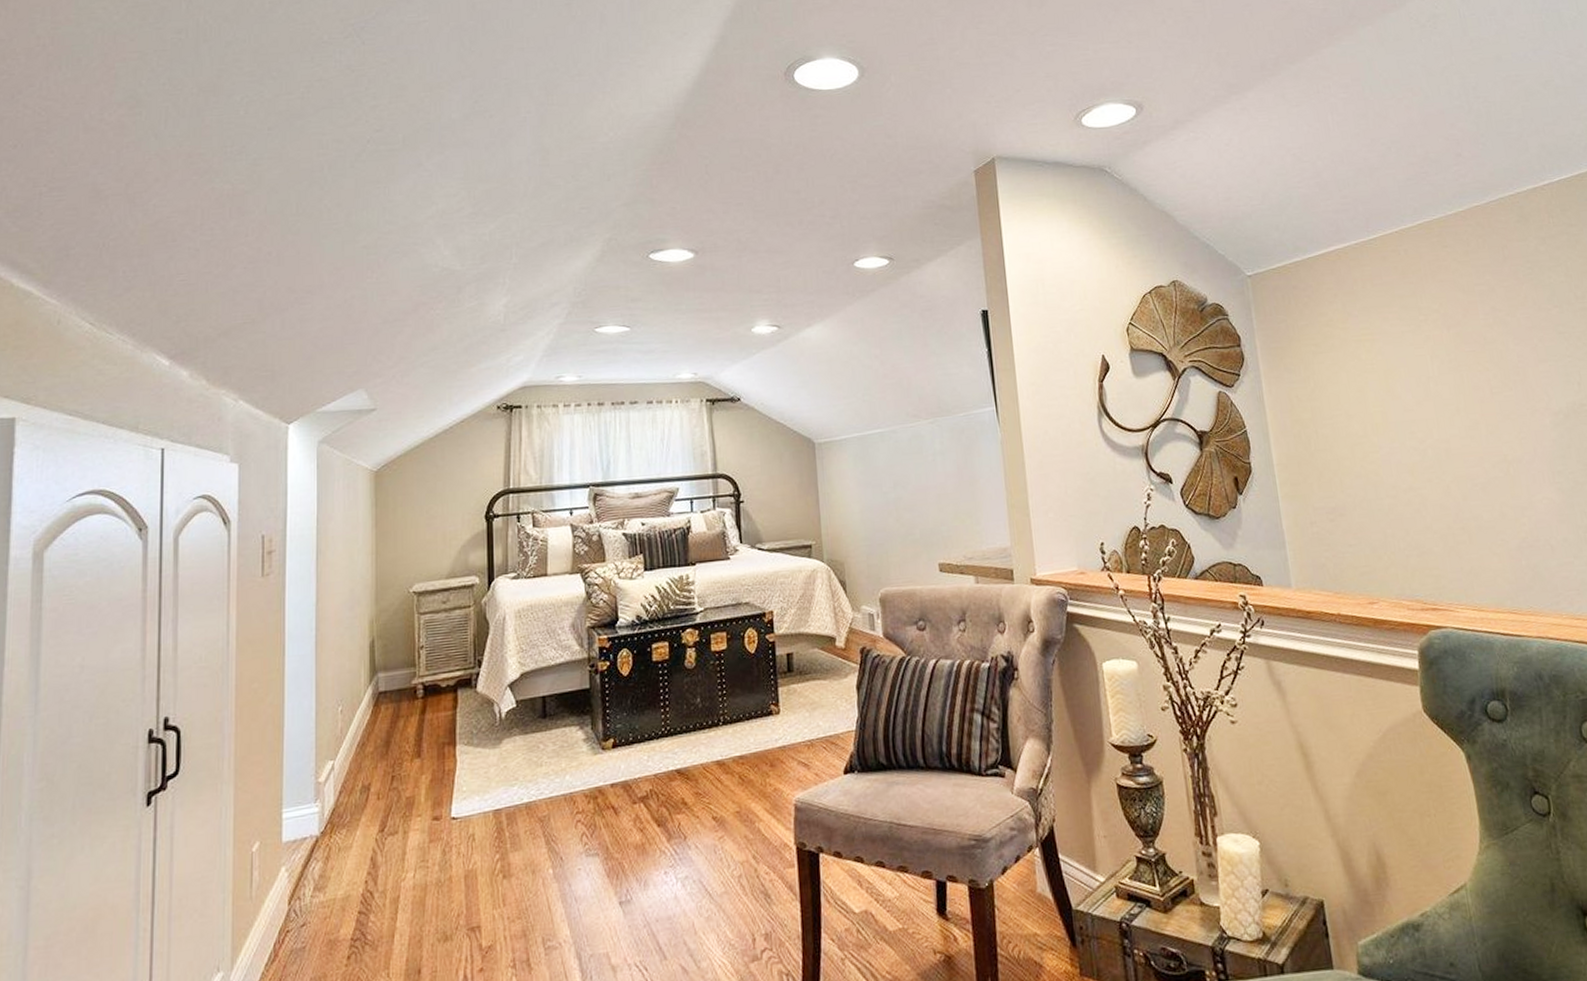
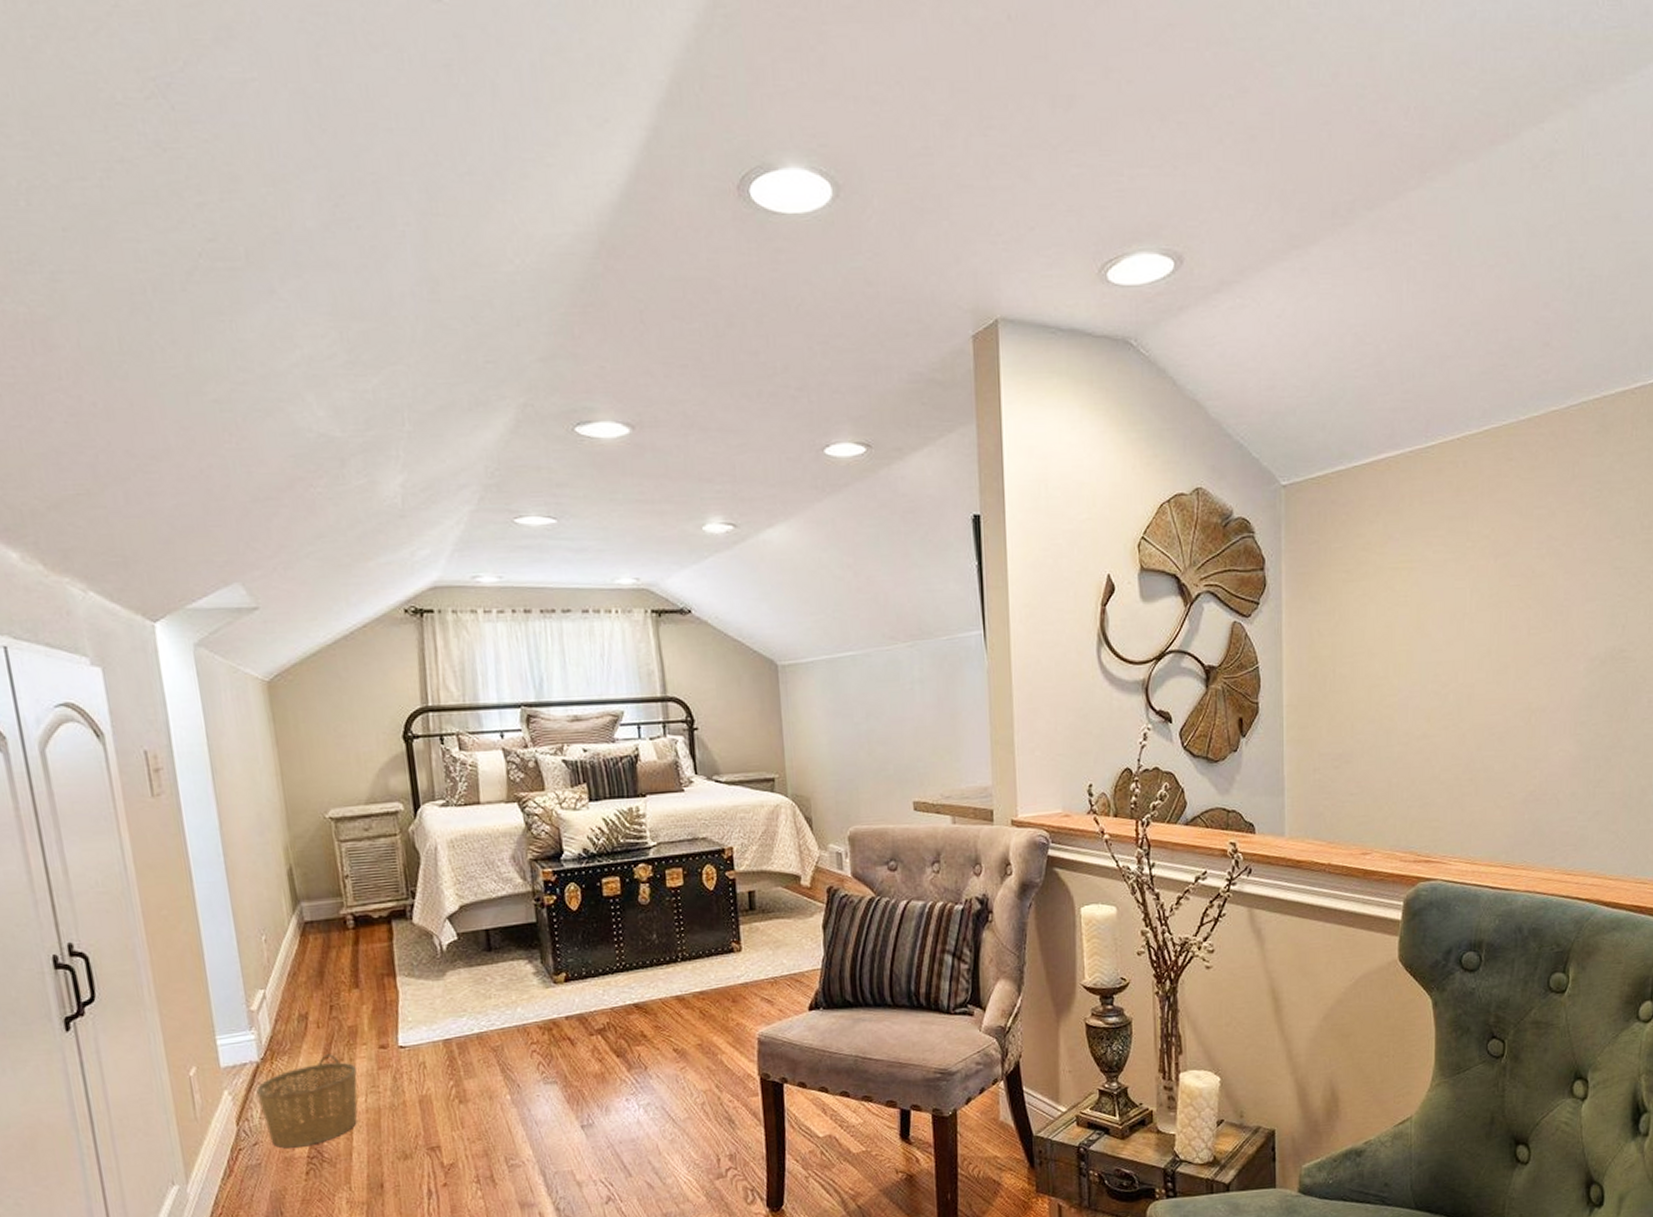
basket: none [312,827,410,930] -> present [256,1054,358,1149]

